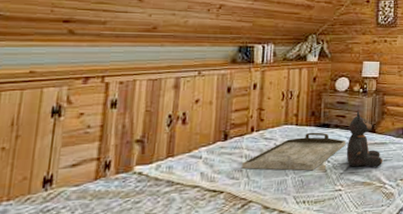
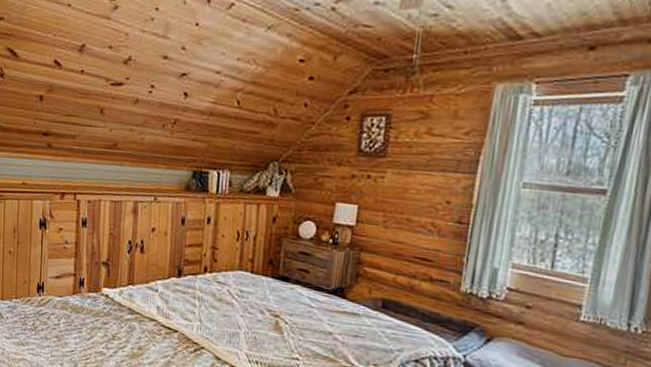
serving tray: present [242,132,345,171] -> none [195,283,307,330]
teddy bear: present [346,111,382,167] -> none [307,267,352,342]

